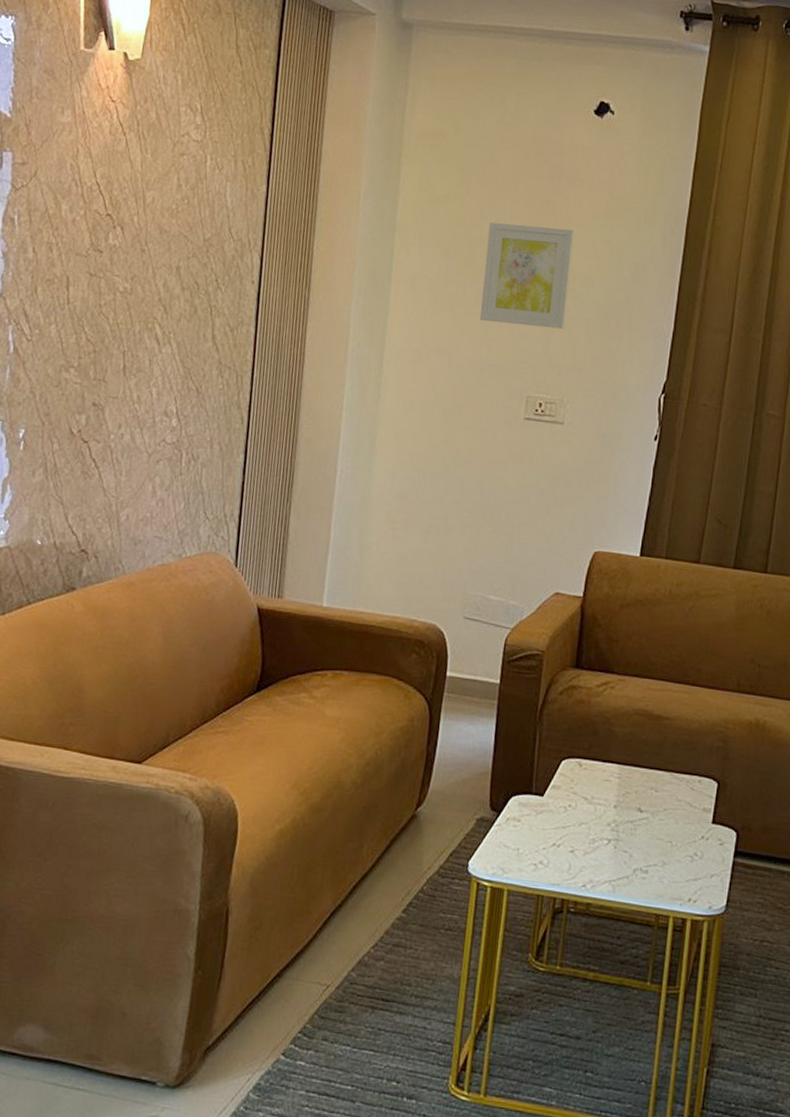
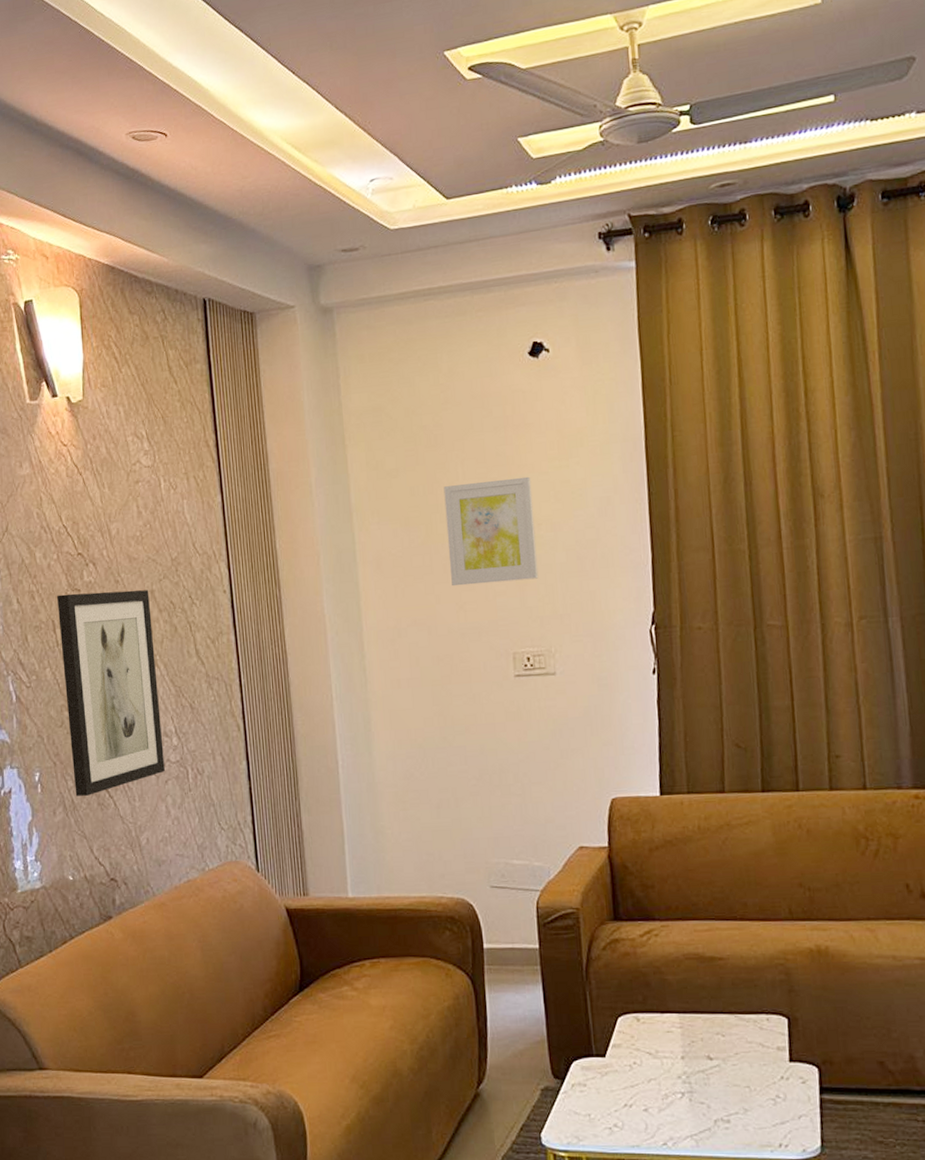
wall art: none [59,252,175,462] -> present [56,590,165,796]

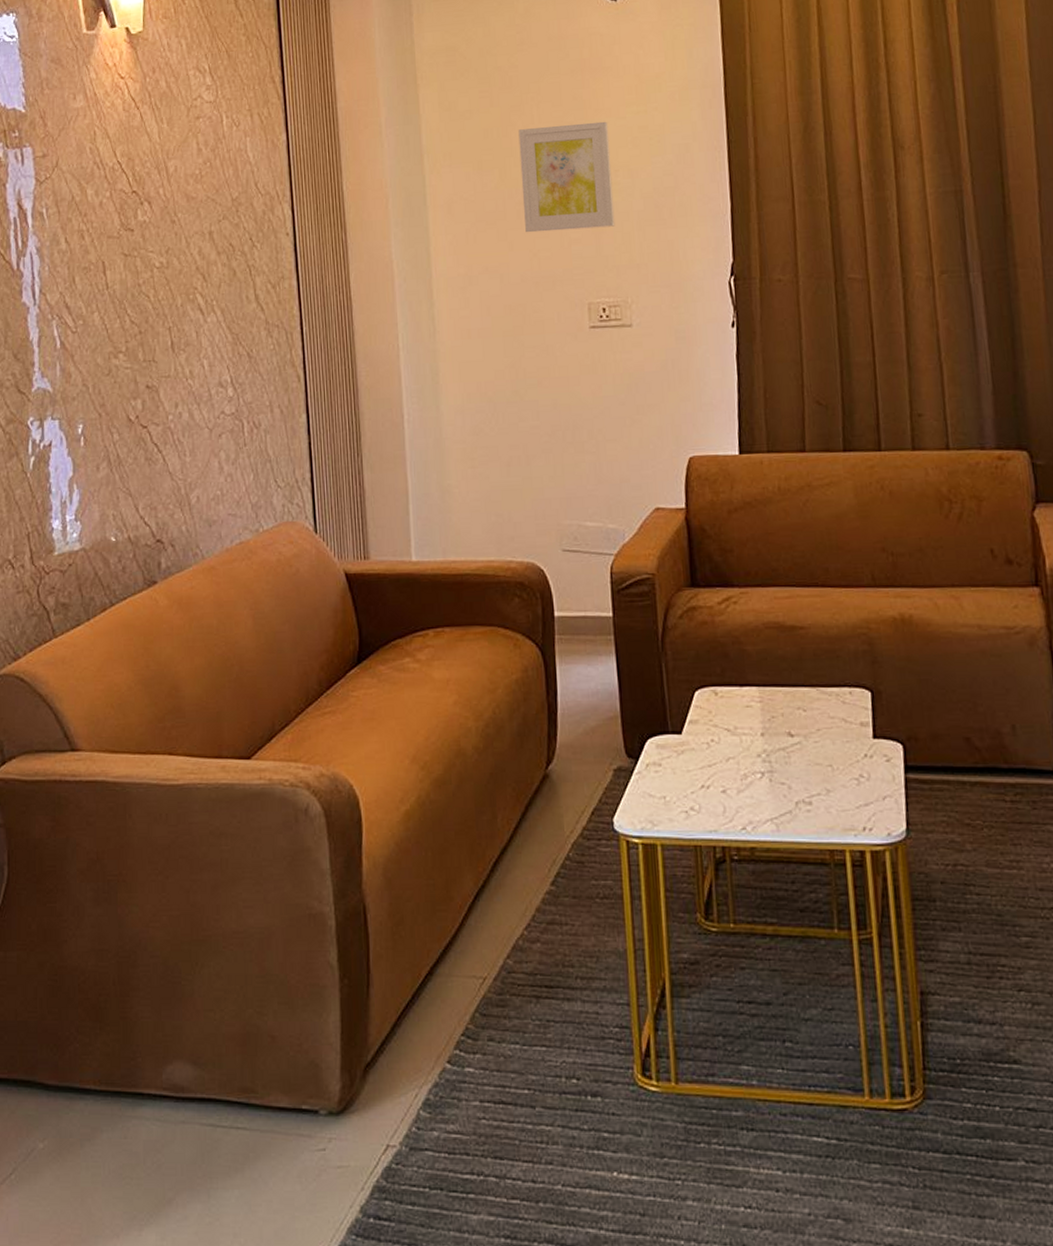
wall art: present [56,590,165,796] -> none [108,231,219,450]

